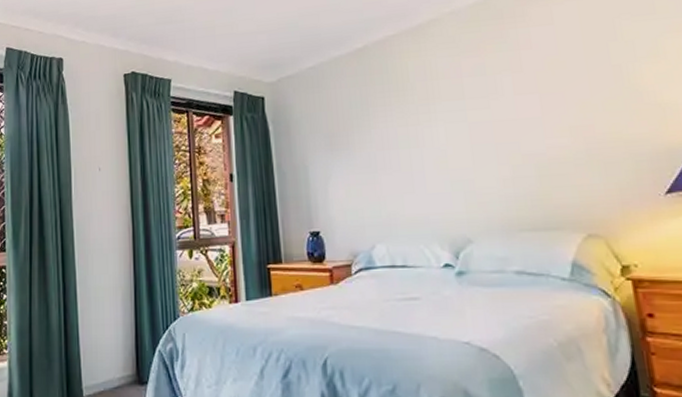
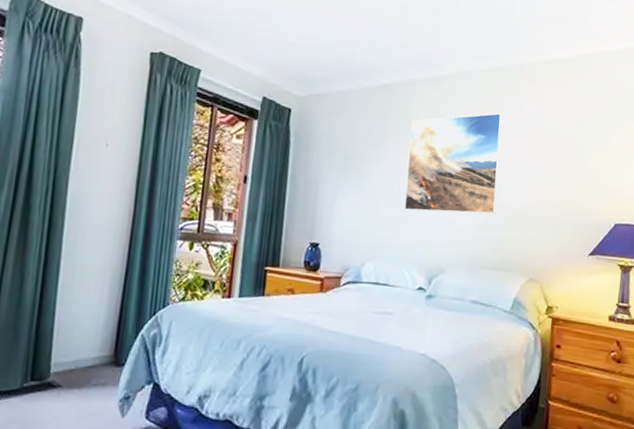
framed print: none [397,48,523,179] -> present [404,113,502,214]

